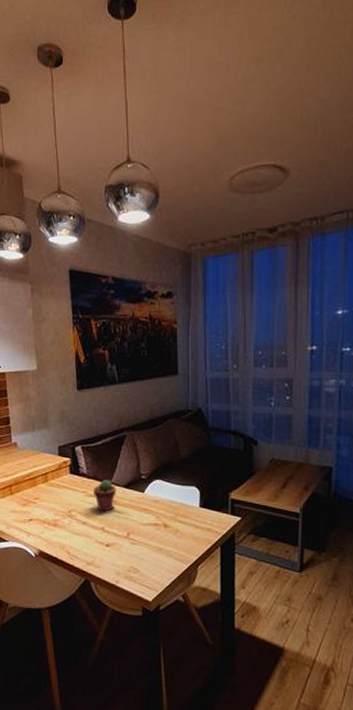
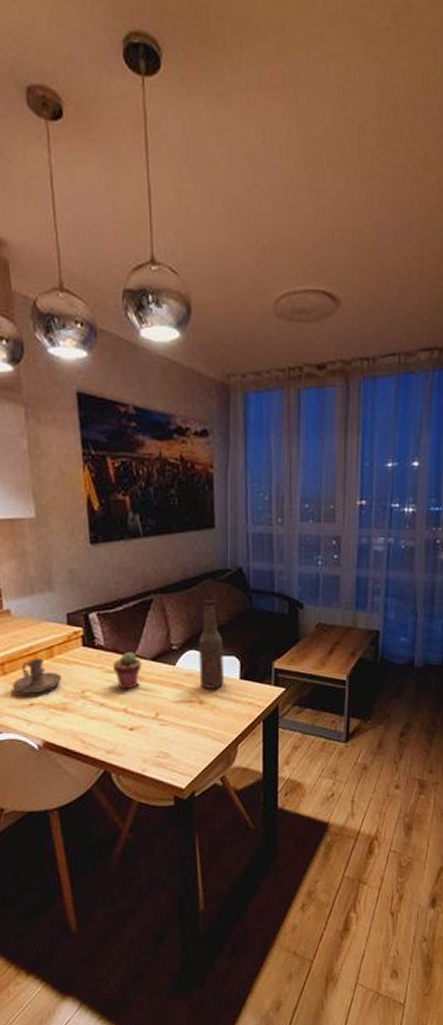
candle holder: none [17,482,54,511] -> present [12,658,63,694]
bottle: none [164,435,185,514] -> present [199,599,224,689]

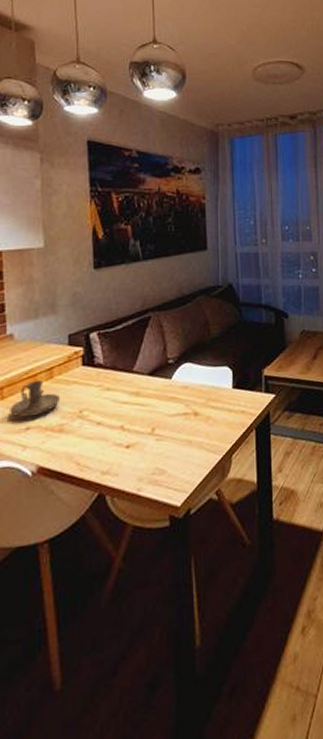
potted succulent: present [113,652,142,690] -> none [112,369,139,407]
bottle: present [199,599,224,689] -> none [194,313,217,400]

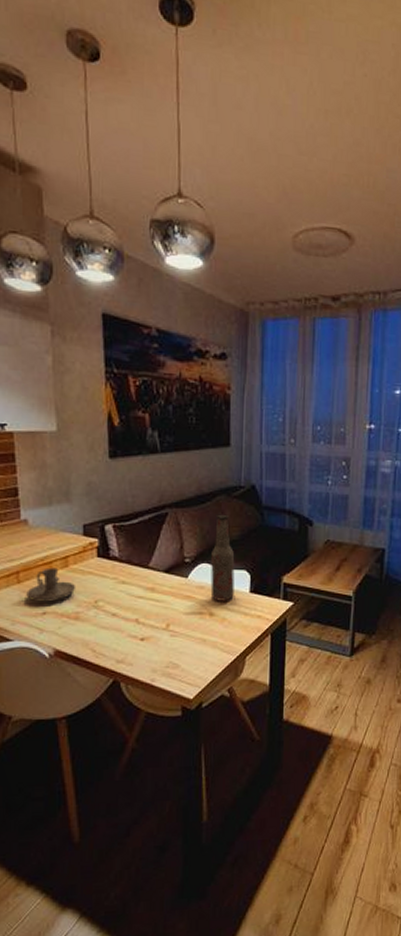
bottle: none [194,313,217,400] -> present [210,514,235,601]

